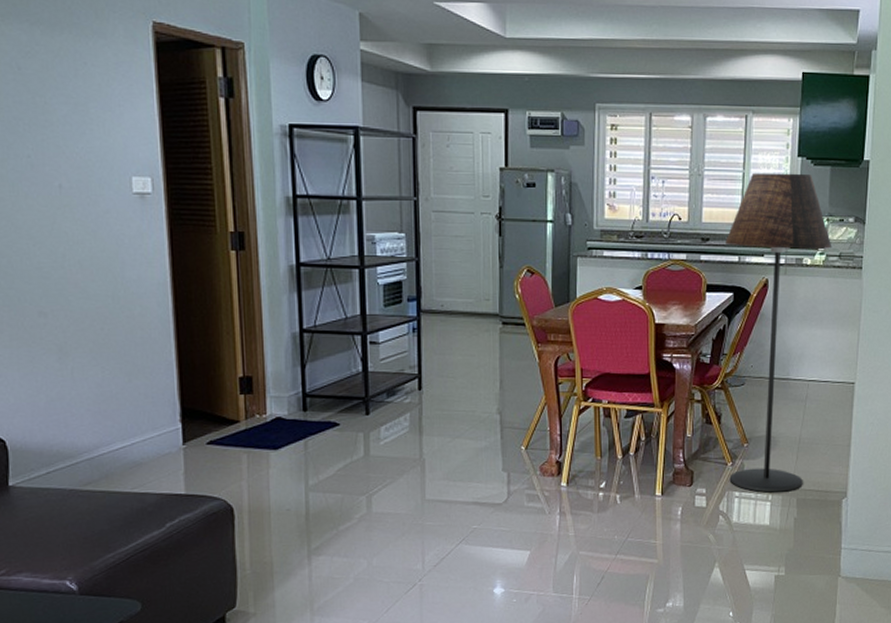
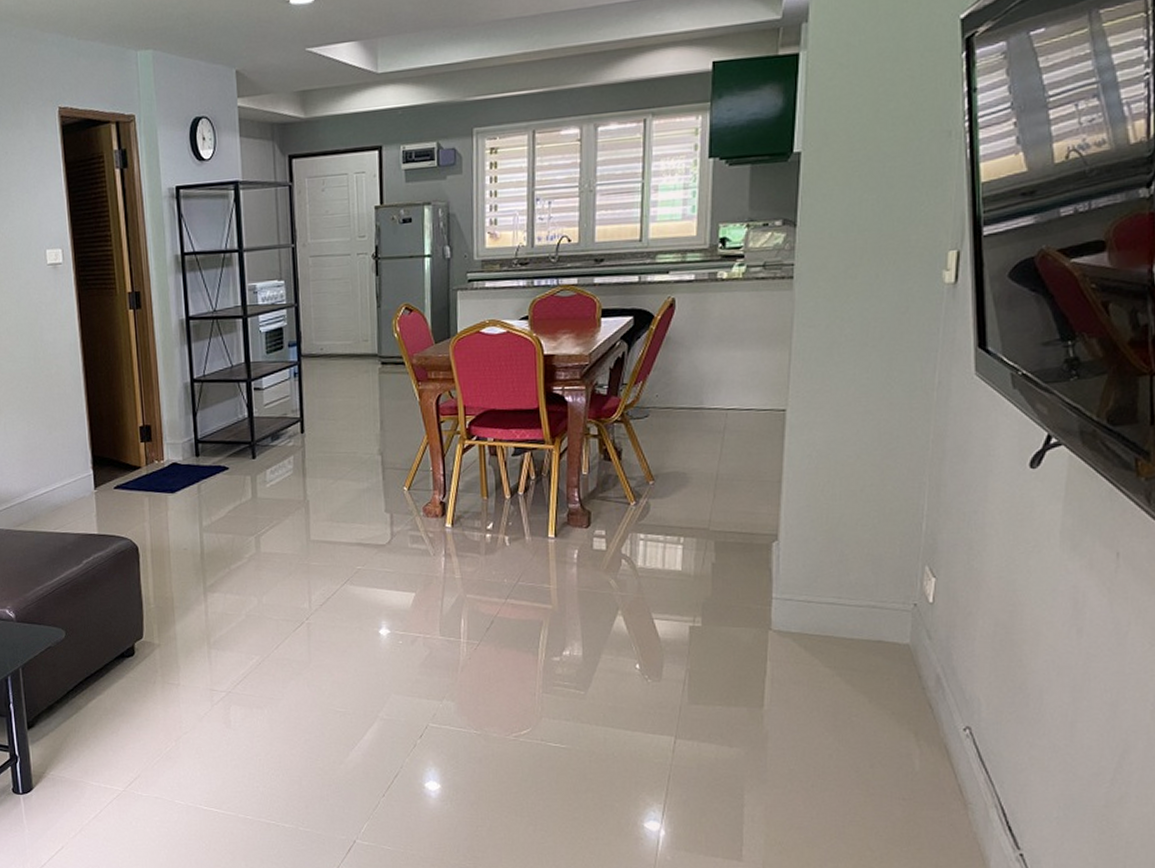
floor lamp: present [725,172,832,493] -> none [623,176,754,535]

